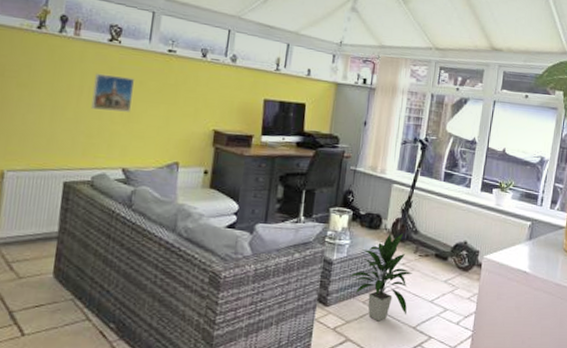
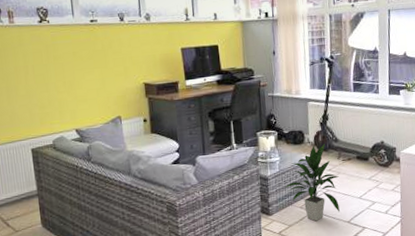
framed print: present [91,73,134,112] -> none [34,51,71,84]

